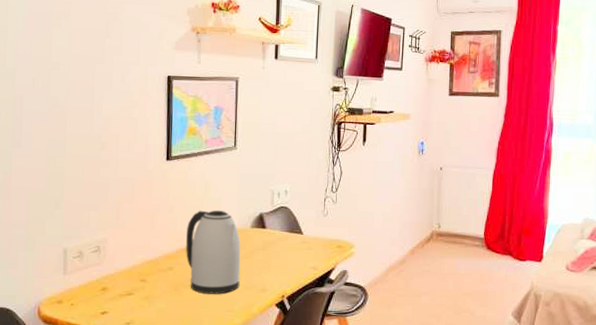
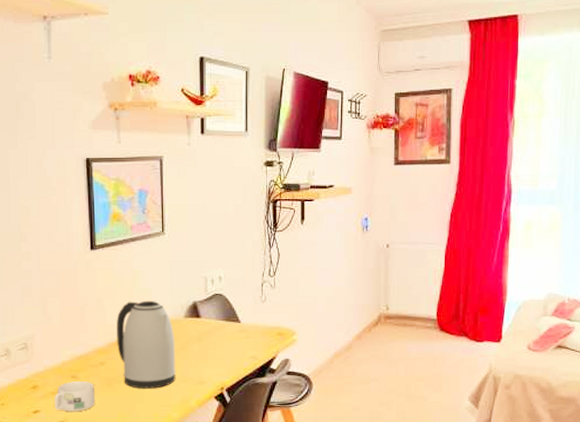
mug: none [122,285,162,314] -> present [54,381,95,411]

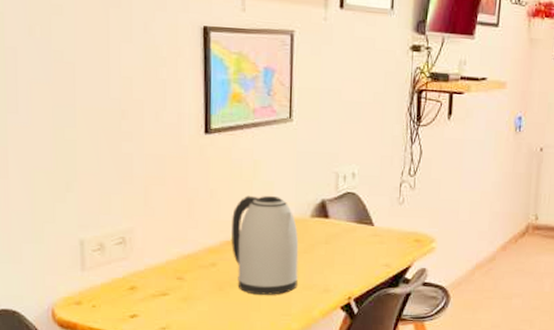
mug: present [54,381,95,411] -> none [155,283,203,317]

